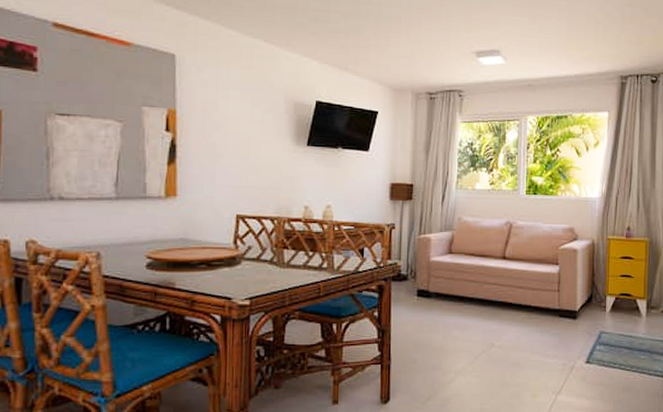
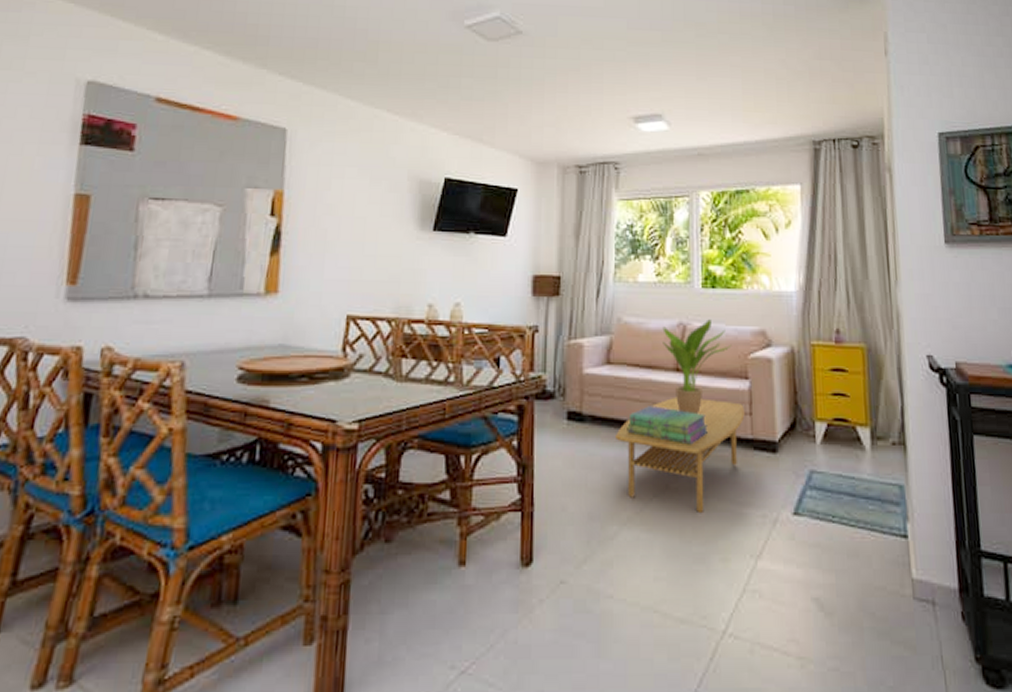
coffee table: none [455,278,554,364] -> present [616,396,745,514]
stack of books: none [463,285,525,314] -> present [627,406,708,445]
potted plant: none [493,219,547,292] -> present [662,319,732,415]

